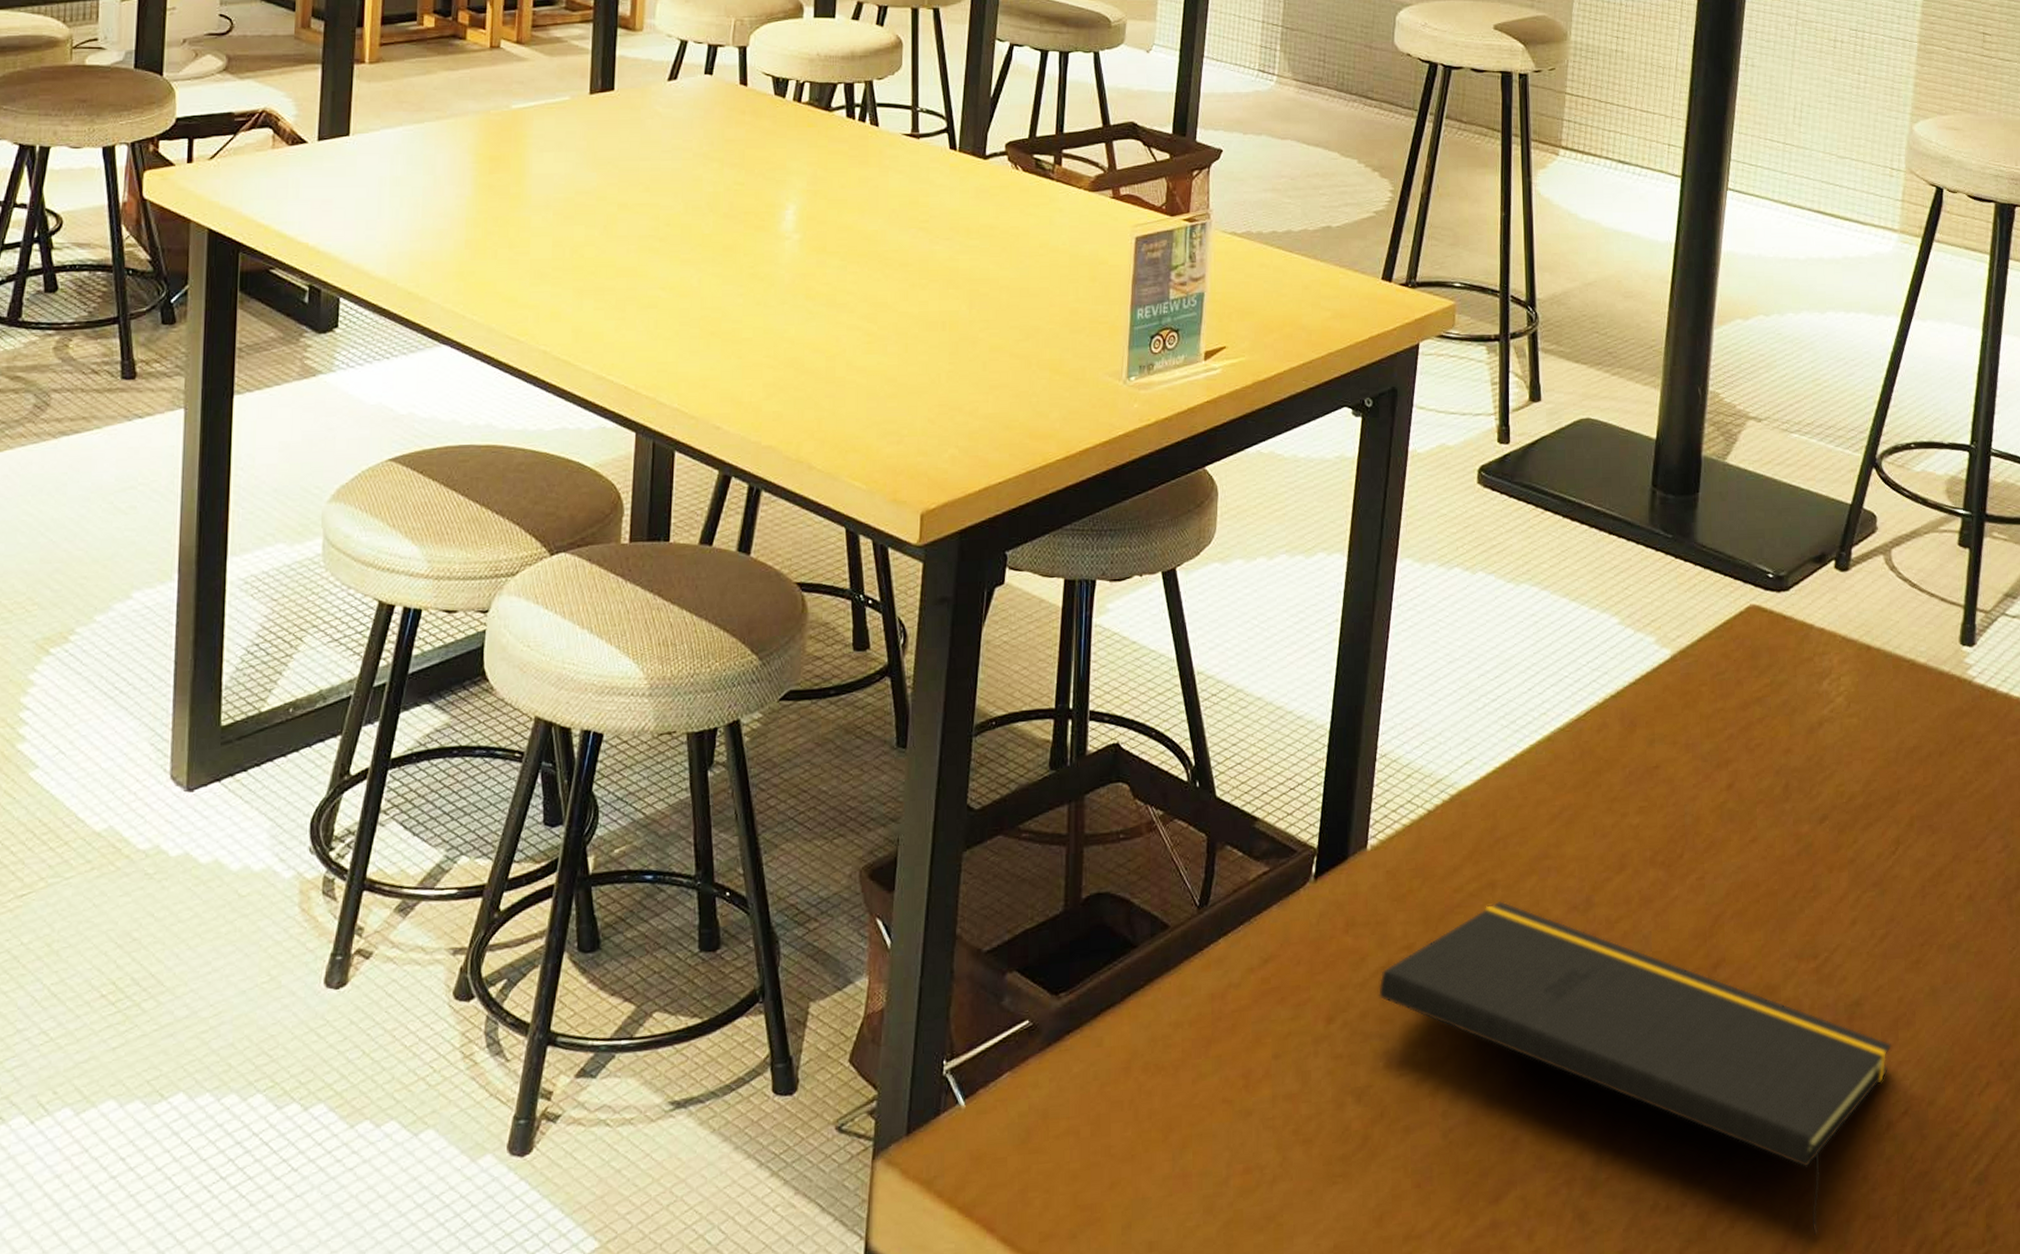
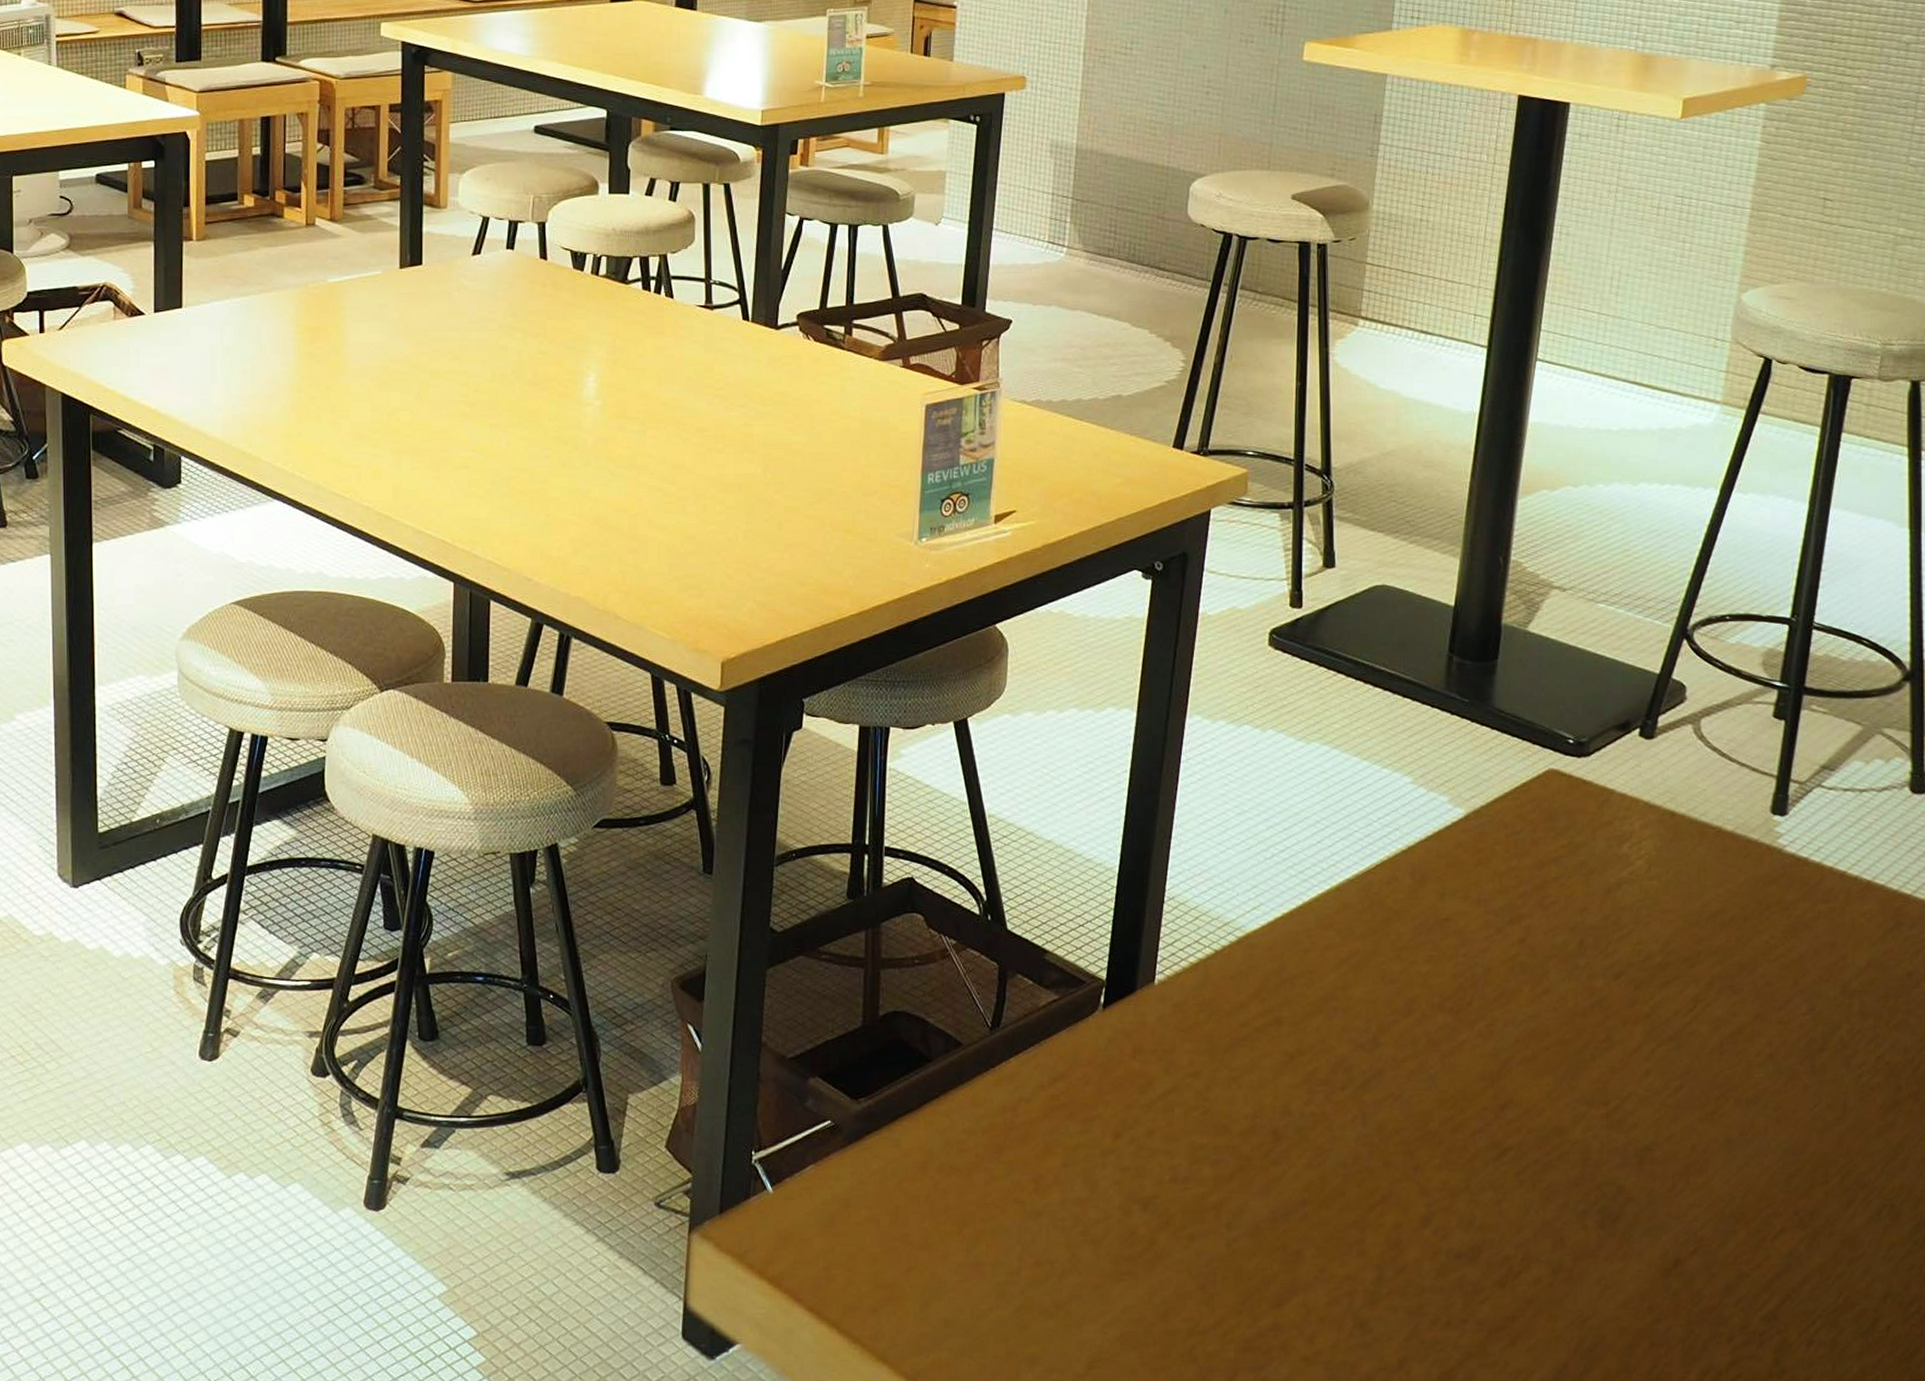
notepad: present [1379,900,1891,1235] -> none [1165,1036,1682,1357]

